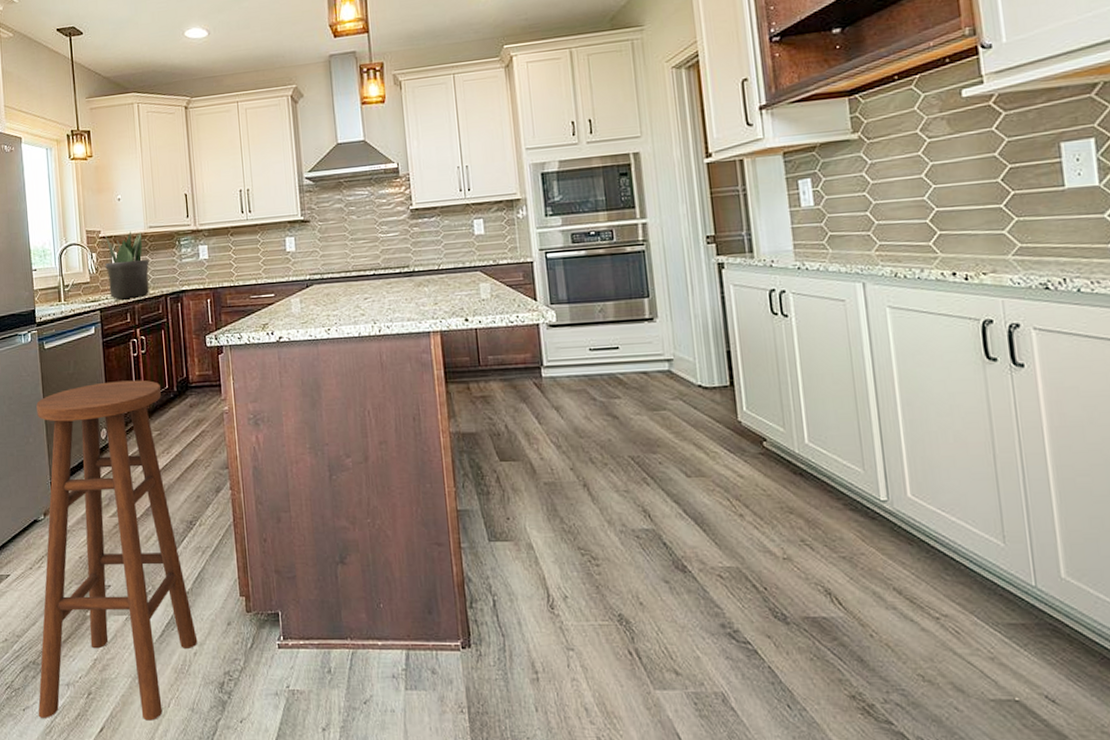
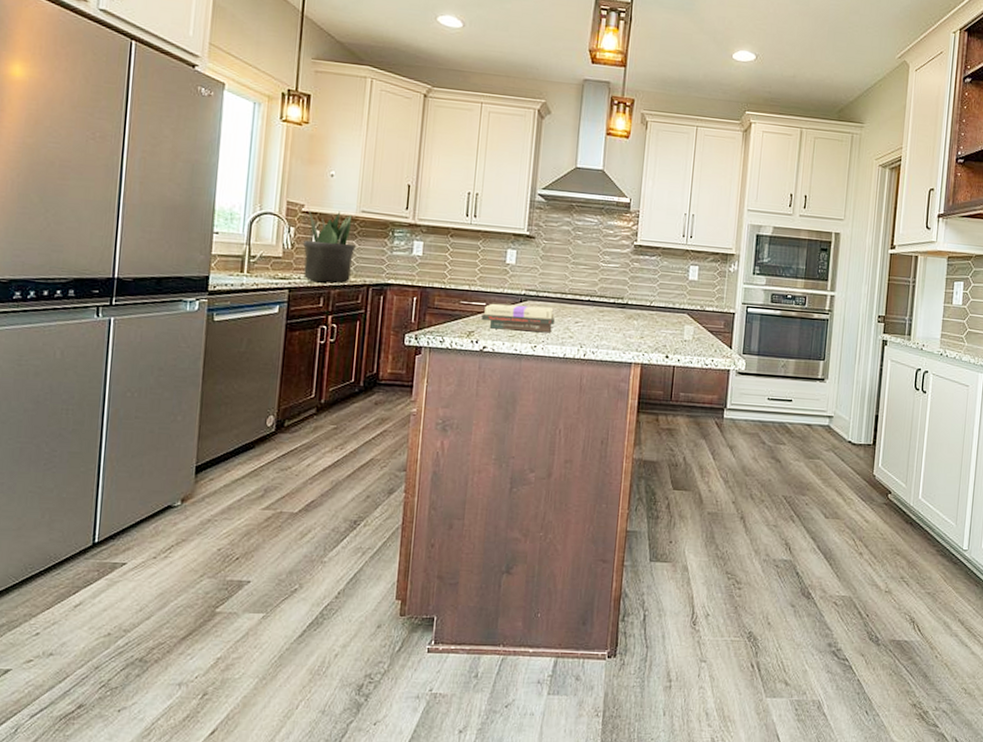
bar stool: present [36,380,198,721] -> none [136,366,345,723]
books: none [272,288,345,318] -> present [481,303,556,332]

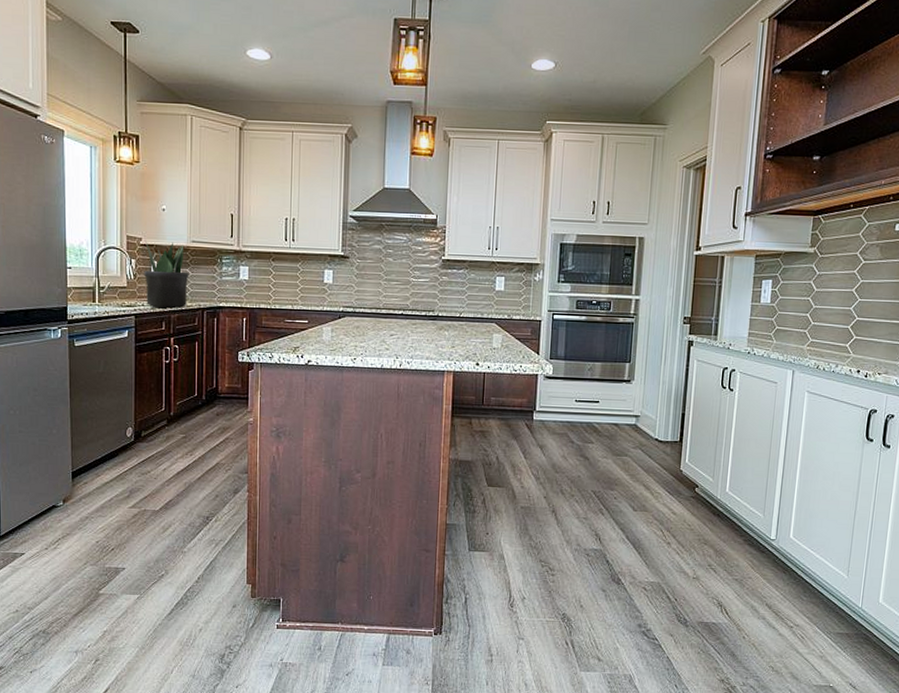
books: present [481,303,556,332] -> none [305,320,372,346]

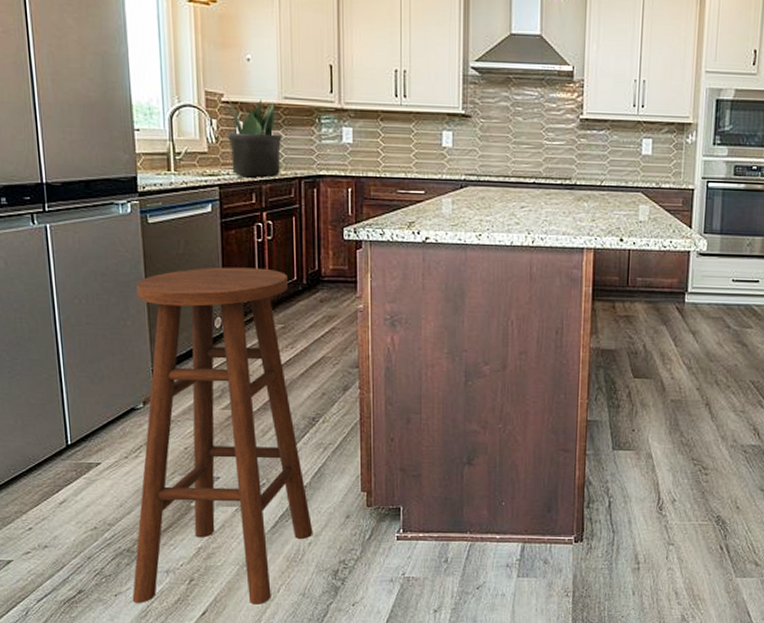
bar stool: none [45,384,204,684] -> present [132,267,313,605]

